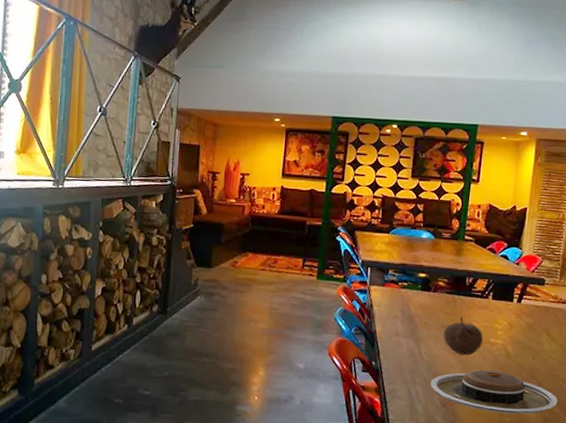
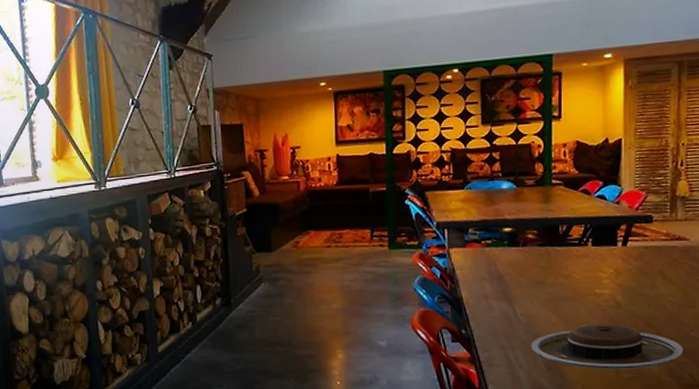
fruit: present [443,317,484,355] -> none [539,270,587,311]

